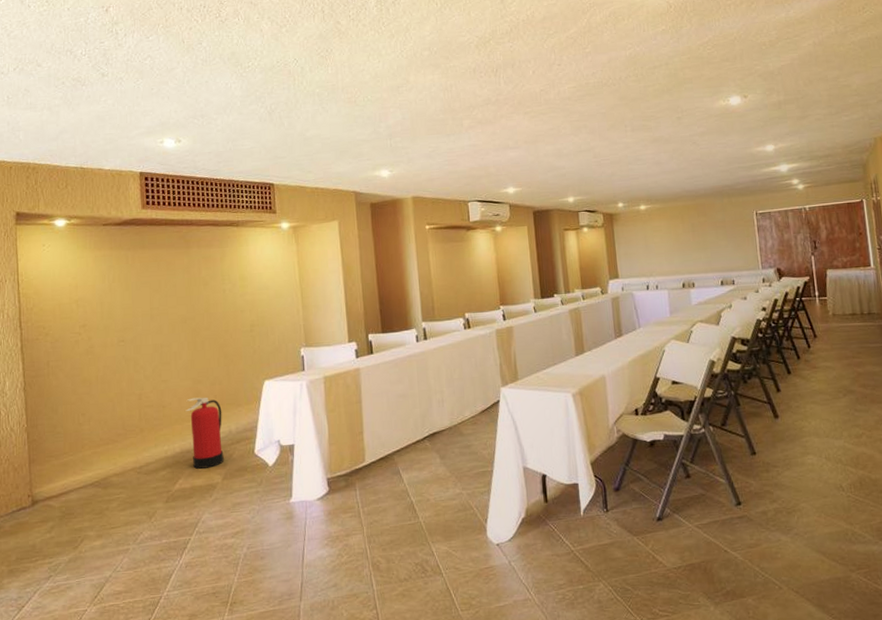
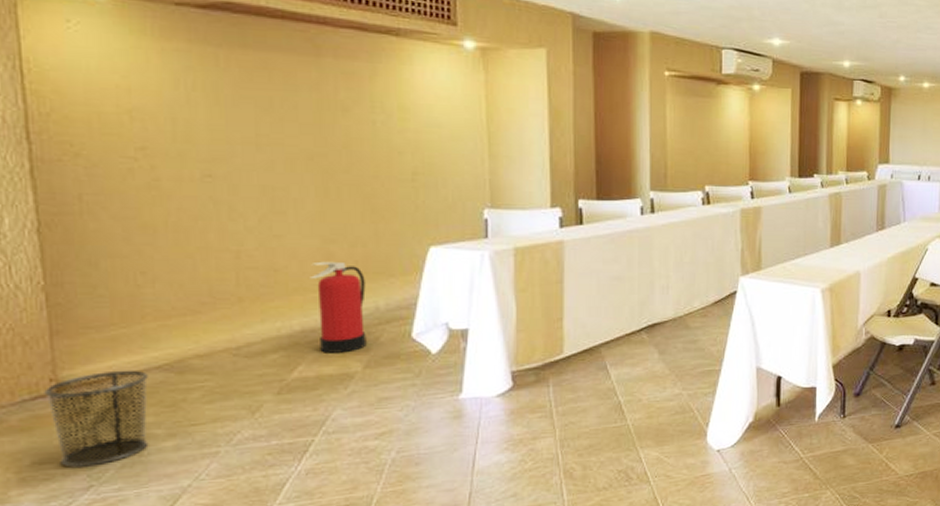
waste bin: none [25,486,86,562] -> present [44,370,149,467]

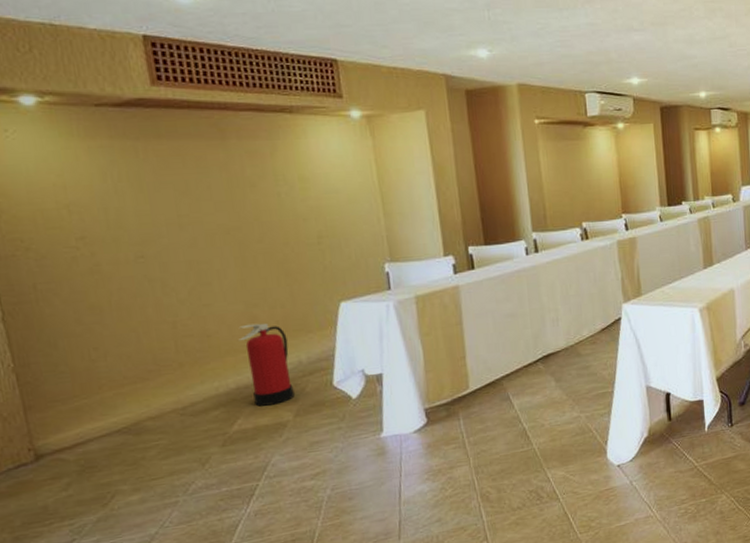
waste bin: present [44,370,149,467] -> none [25,435,118,525]

